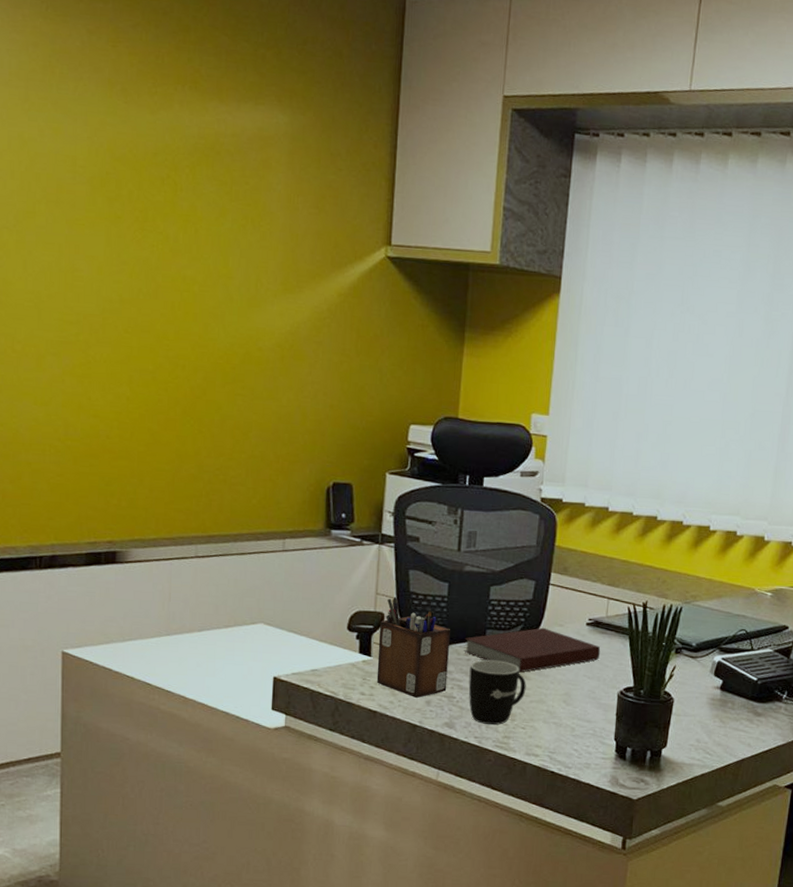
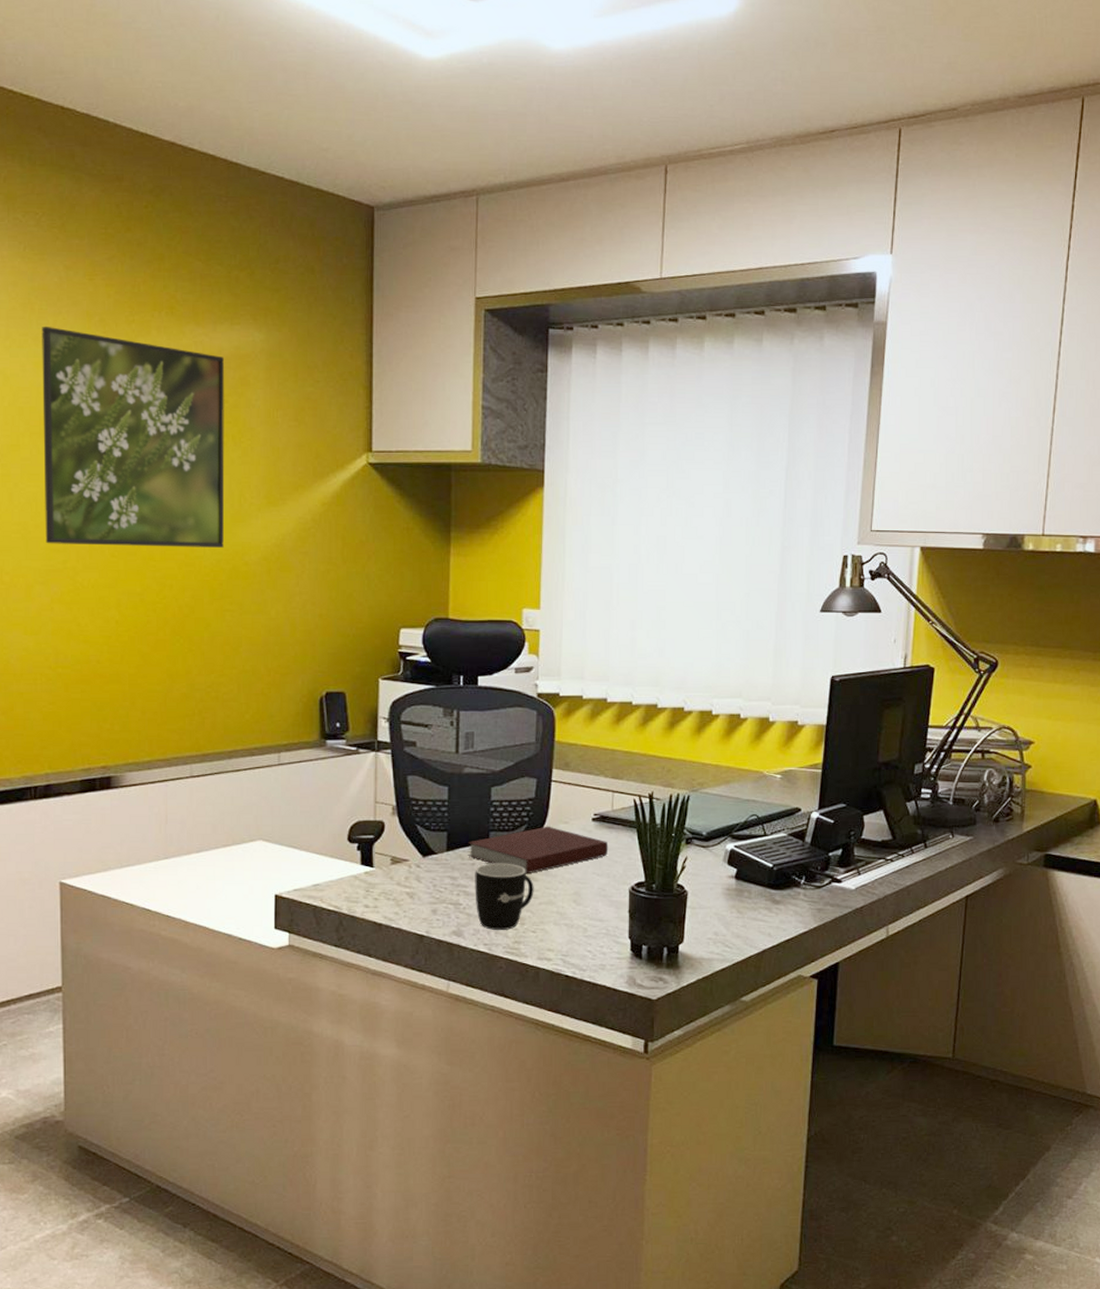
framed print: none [59,91,246,331] -> present [42,326,225,548]
desk organizer: present [376,596,451,698] -> none [380,804,454,907]

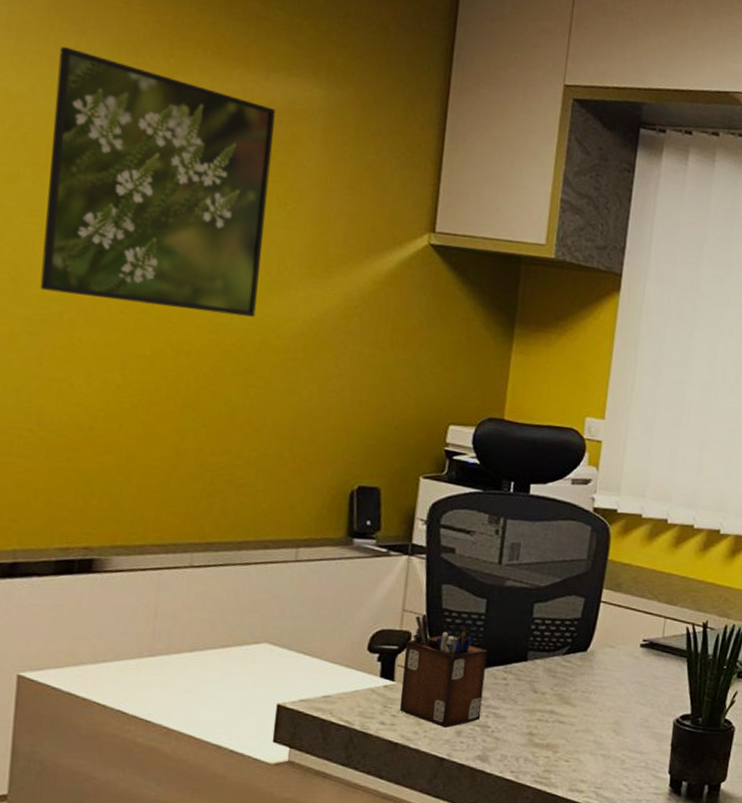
desk organizer: none [380,804,454,907] -> present [399,613,488,728]
notebook: present [468,826,609,874] -> none [501,649,656,699]
mug: present [475,863,534,930] -> none [505,684,572,757]

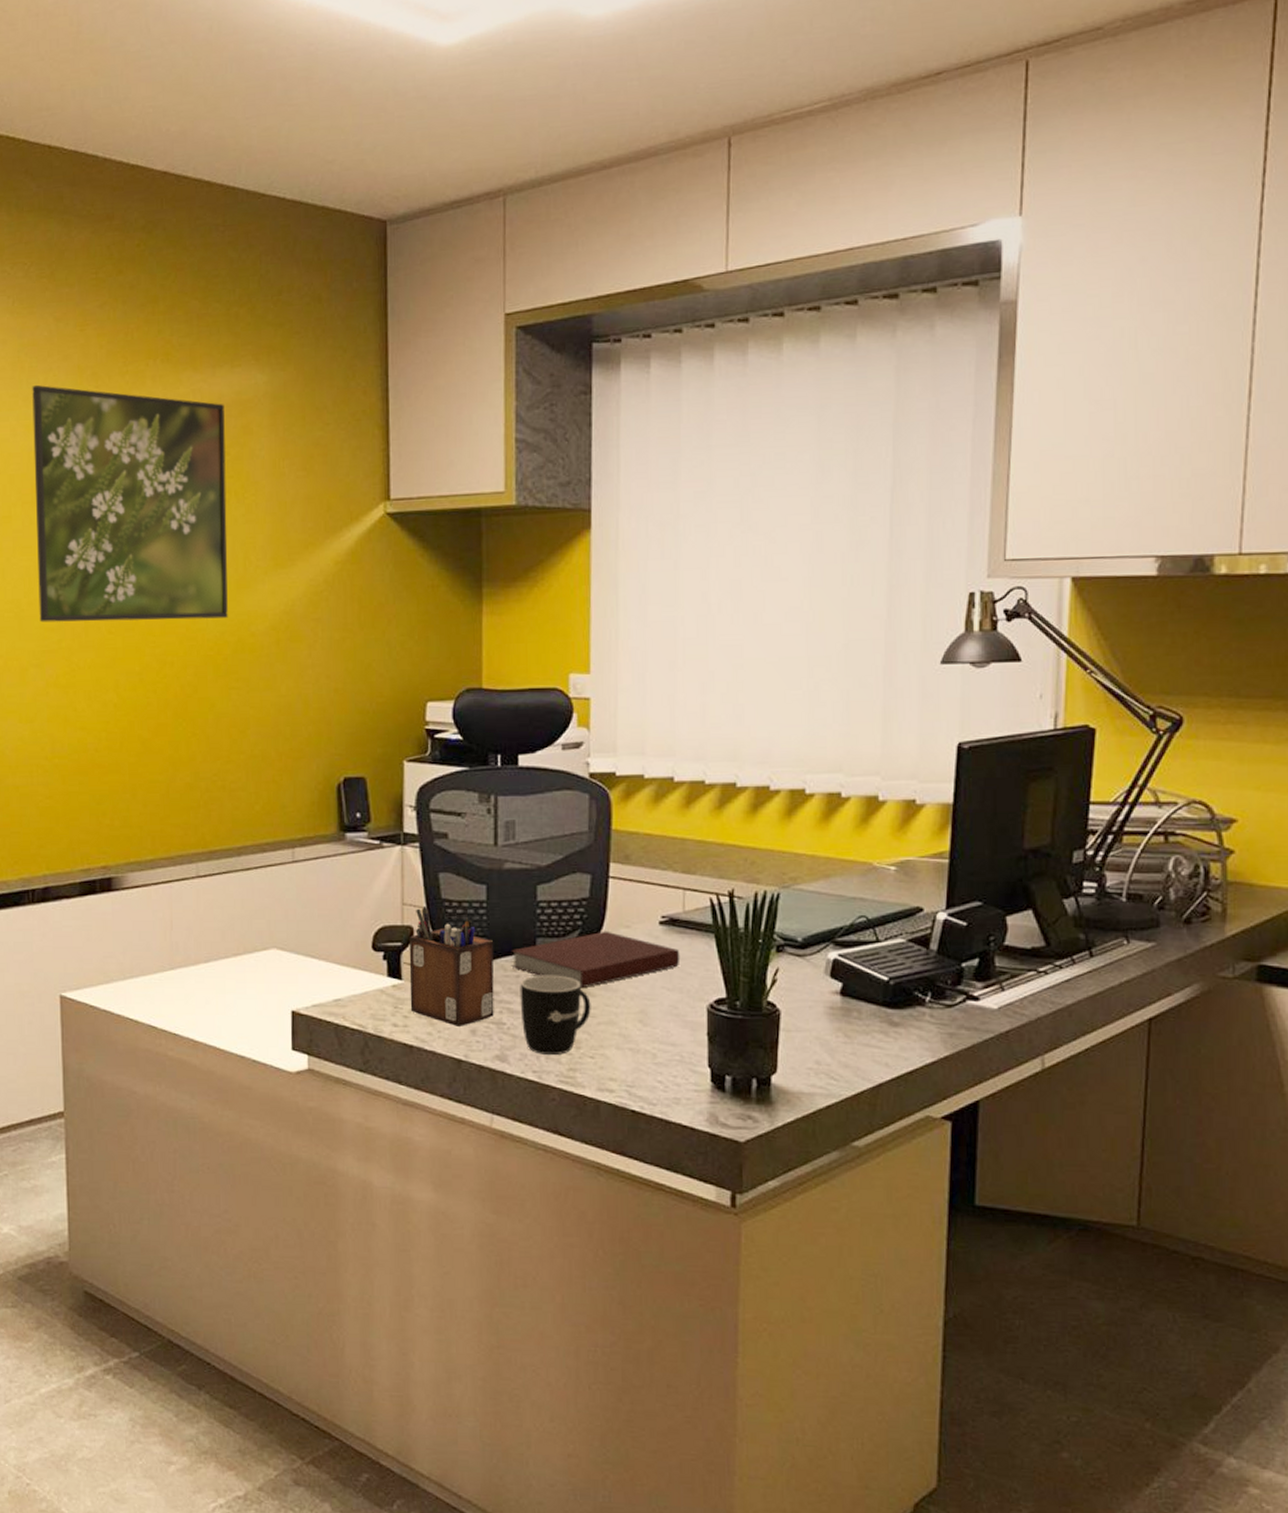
notebook: none [501,649,656,699] -> present [511,931,680,989]
mug: none [505,684,572,757] -> present [520,975,591,1055]

